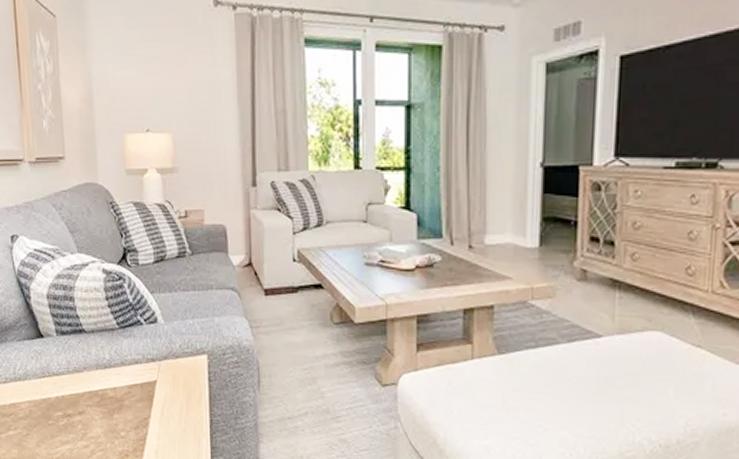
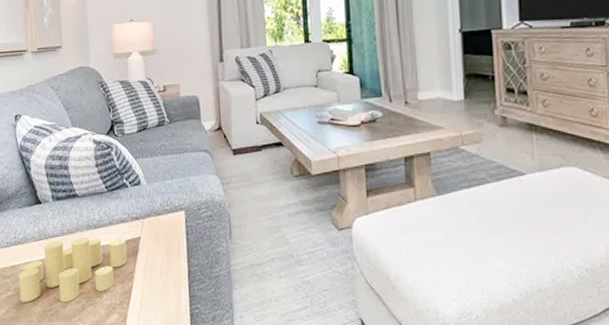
candle: none [19,376,141,447] -> present [18,236,127,303]

